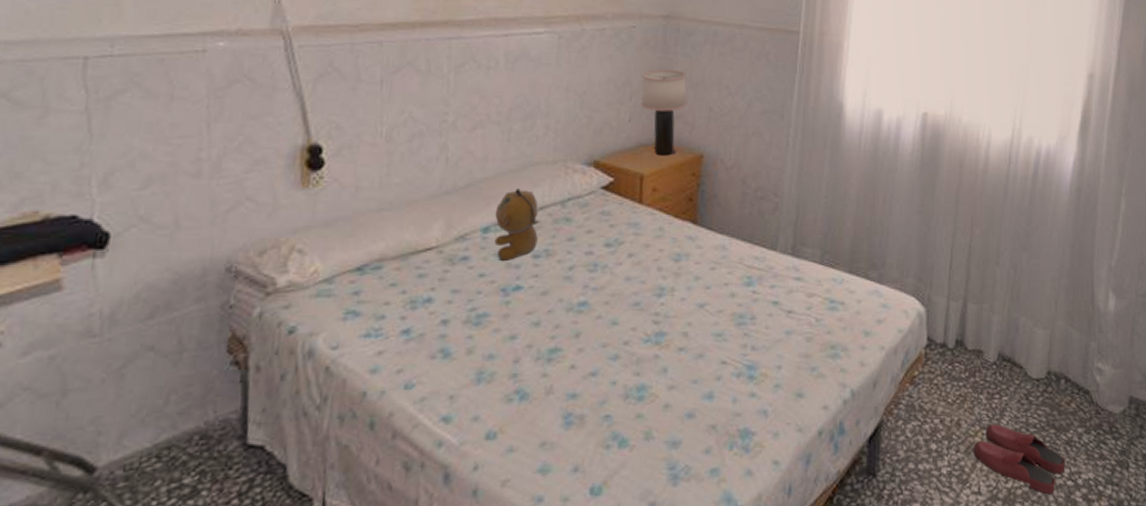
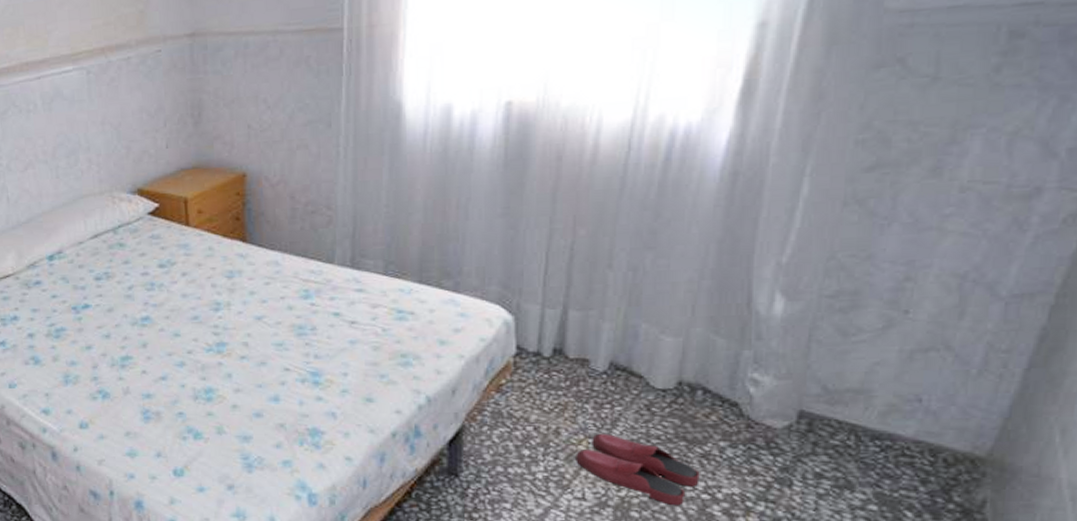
stuffed bear: present [494,188,541,261] -> none [56,220,97,284]
table lamp: present [640,69,688,156] -> none [173,89,224,179]

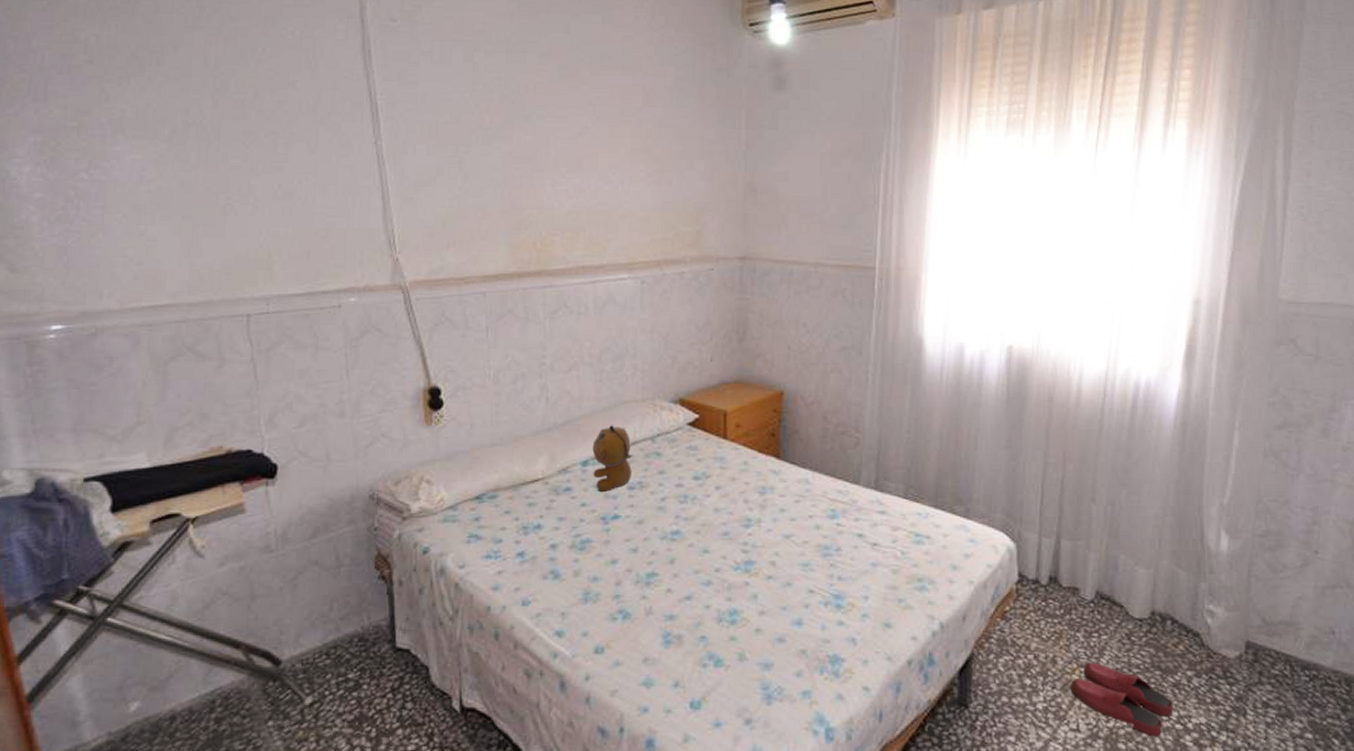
stuffed bear: none [56,220,97,284] -> present [592,425,633,492]

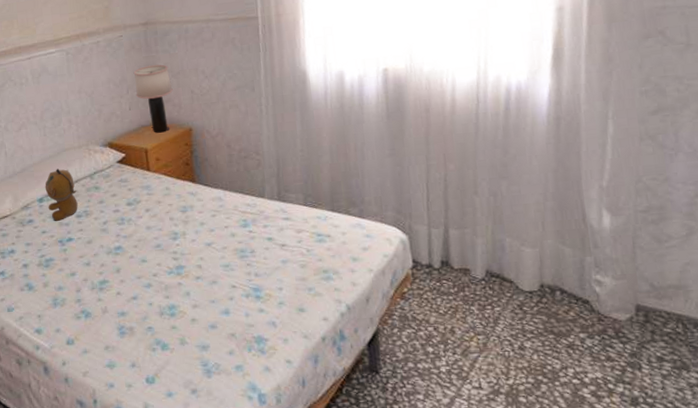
table lamp: none [721,309,766,393] -> present [133,64,173,133]
slippers: present [1070,662,1173,737] -> none [469,330,569,391]

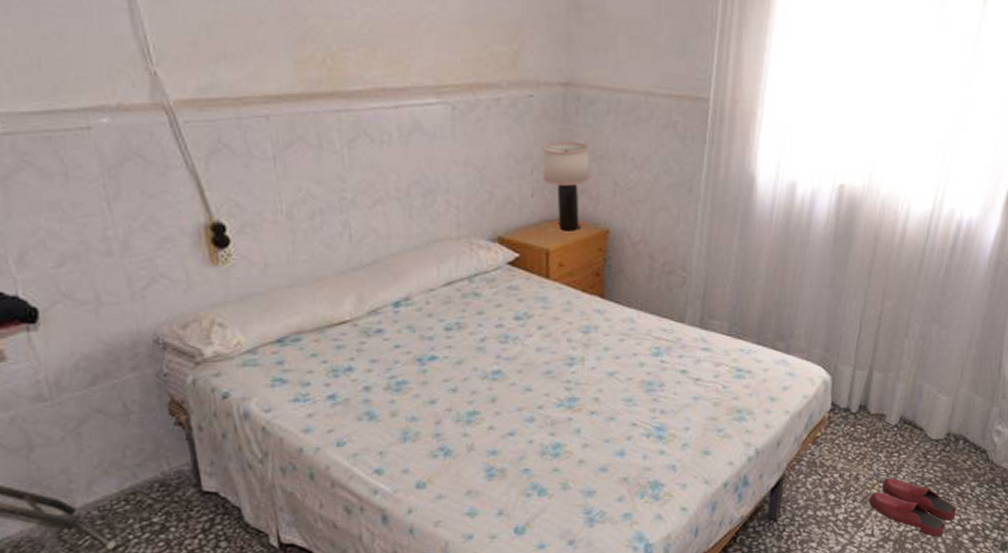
stuffed bear: present [45,169,78,221] -> none [404,264,449,333]
slippers: none [469,330,569,391] -> present [869,477,957,537]

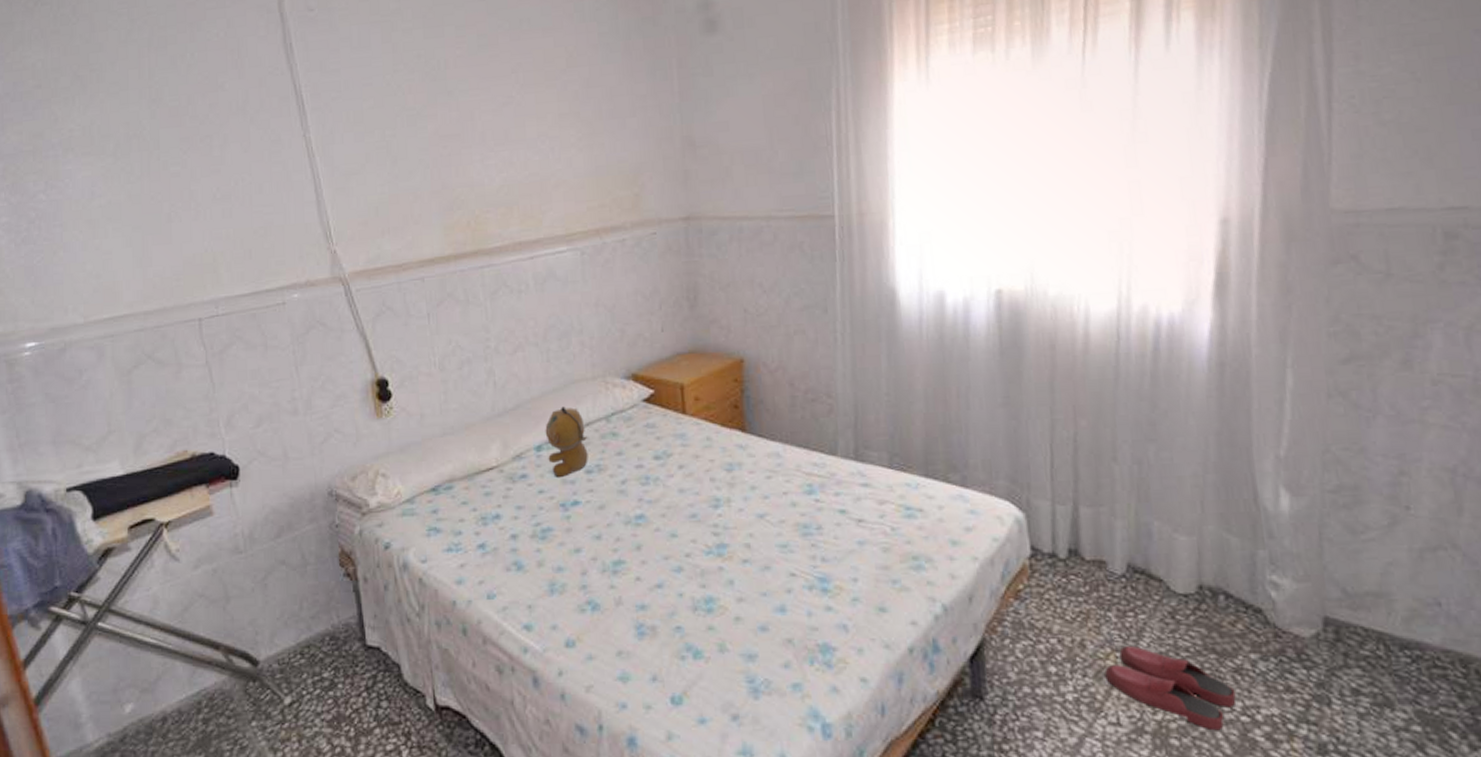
stuffed bear: none [404,264,449,333] -> present [545,406,588,477]
table lamp: present [542,141,591,231] -> none [668,273,720,364]

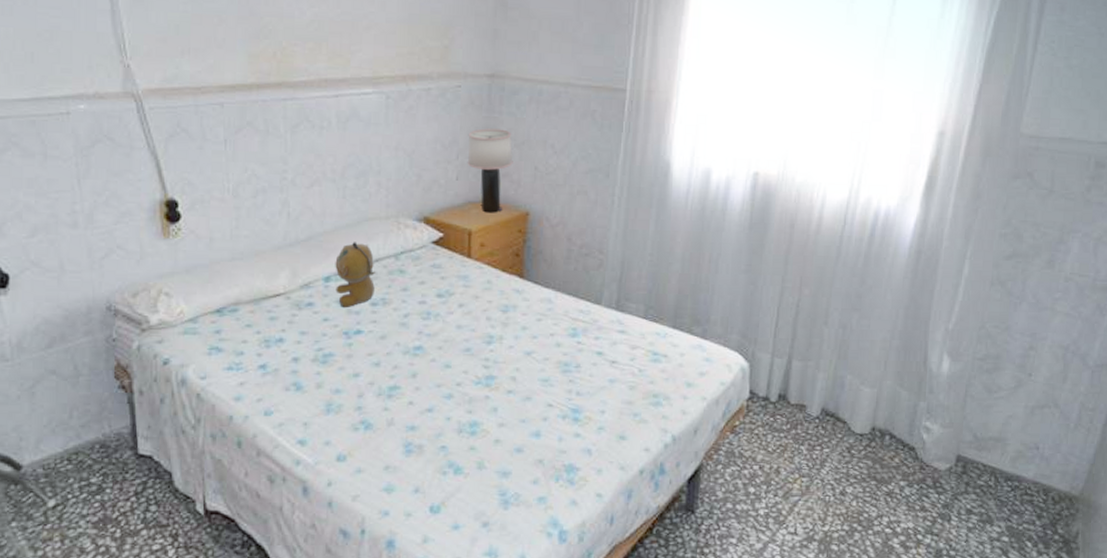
table lamp: none [668,273,720,364] -> present [467,128,513,213]
slippers: present [1104,645,1236,731] -> none [791,472,885,540]

